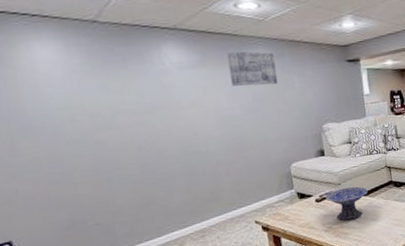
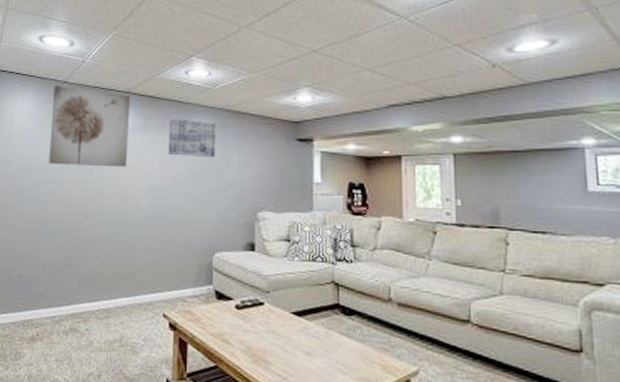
wall art: none [80,25,192,111] -> present [49,84,131,168]
decorative bowl: present [326,186,368,221] -> none [249,298,304,346]

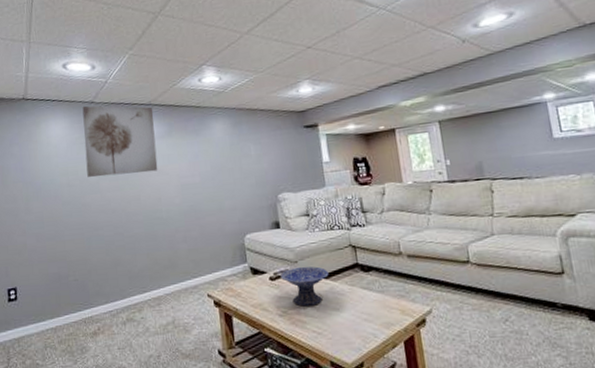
wall art: present [168,119,216,158] -> none [189,121,235,155]
decorative bowl: none [249,298,304,346] -> present [280,266,329,307]

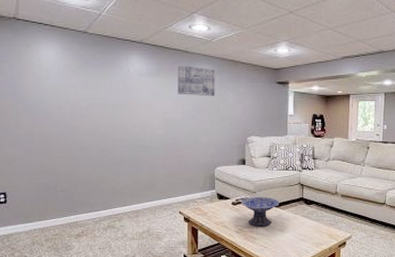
wall art: present [82,105,158,178] -> none [75,34,145,105]
wall art: none [189,121,235,155] -> present [177,65,215,97]

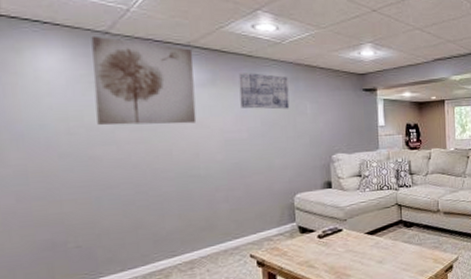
wall art: none [75,34,145,105] -> present [91,35,197,126]
decorative bowl: present [241,196,279,227] -> none [329,224,375,262]

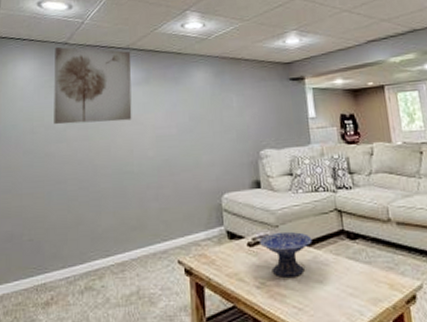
wall art: present [238,73,290,110] -> none [169,69,216,105]
decorative bowl: none [329,224,375,262] -> present [260,231,312,278]

